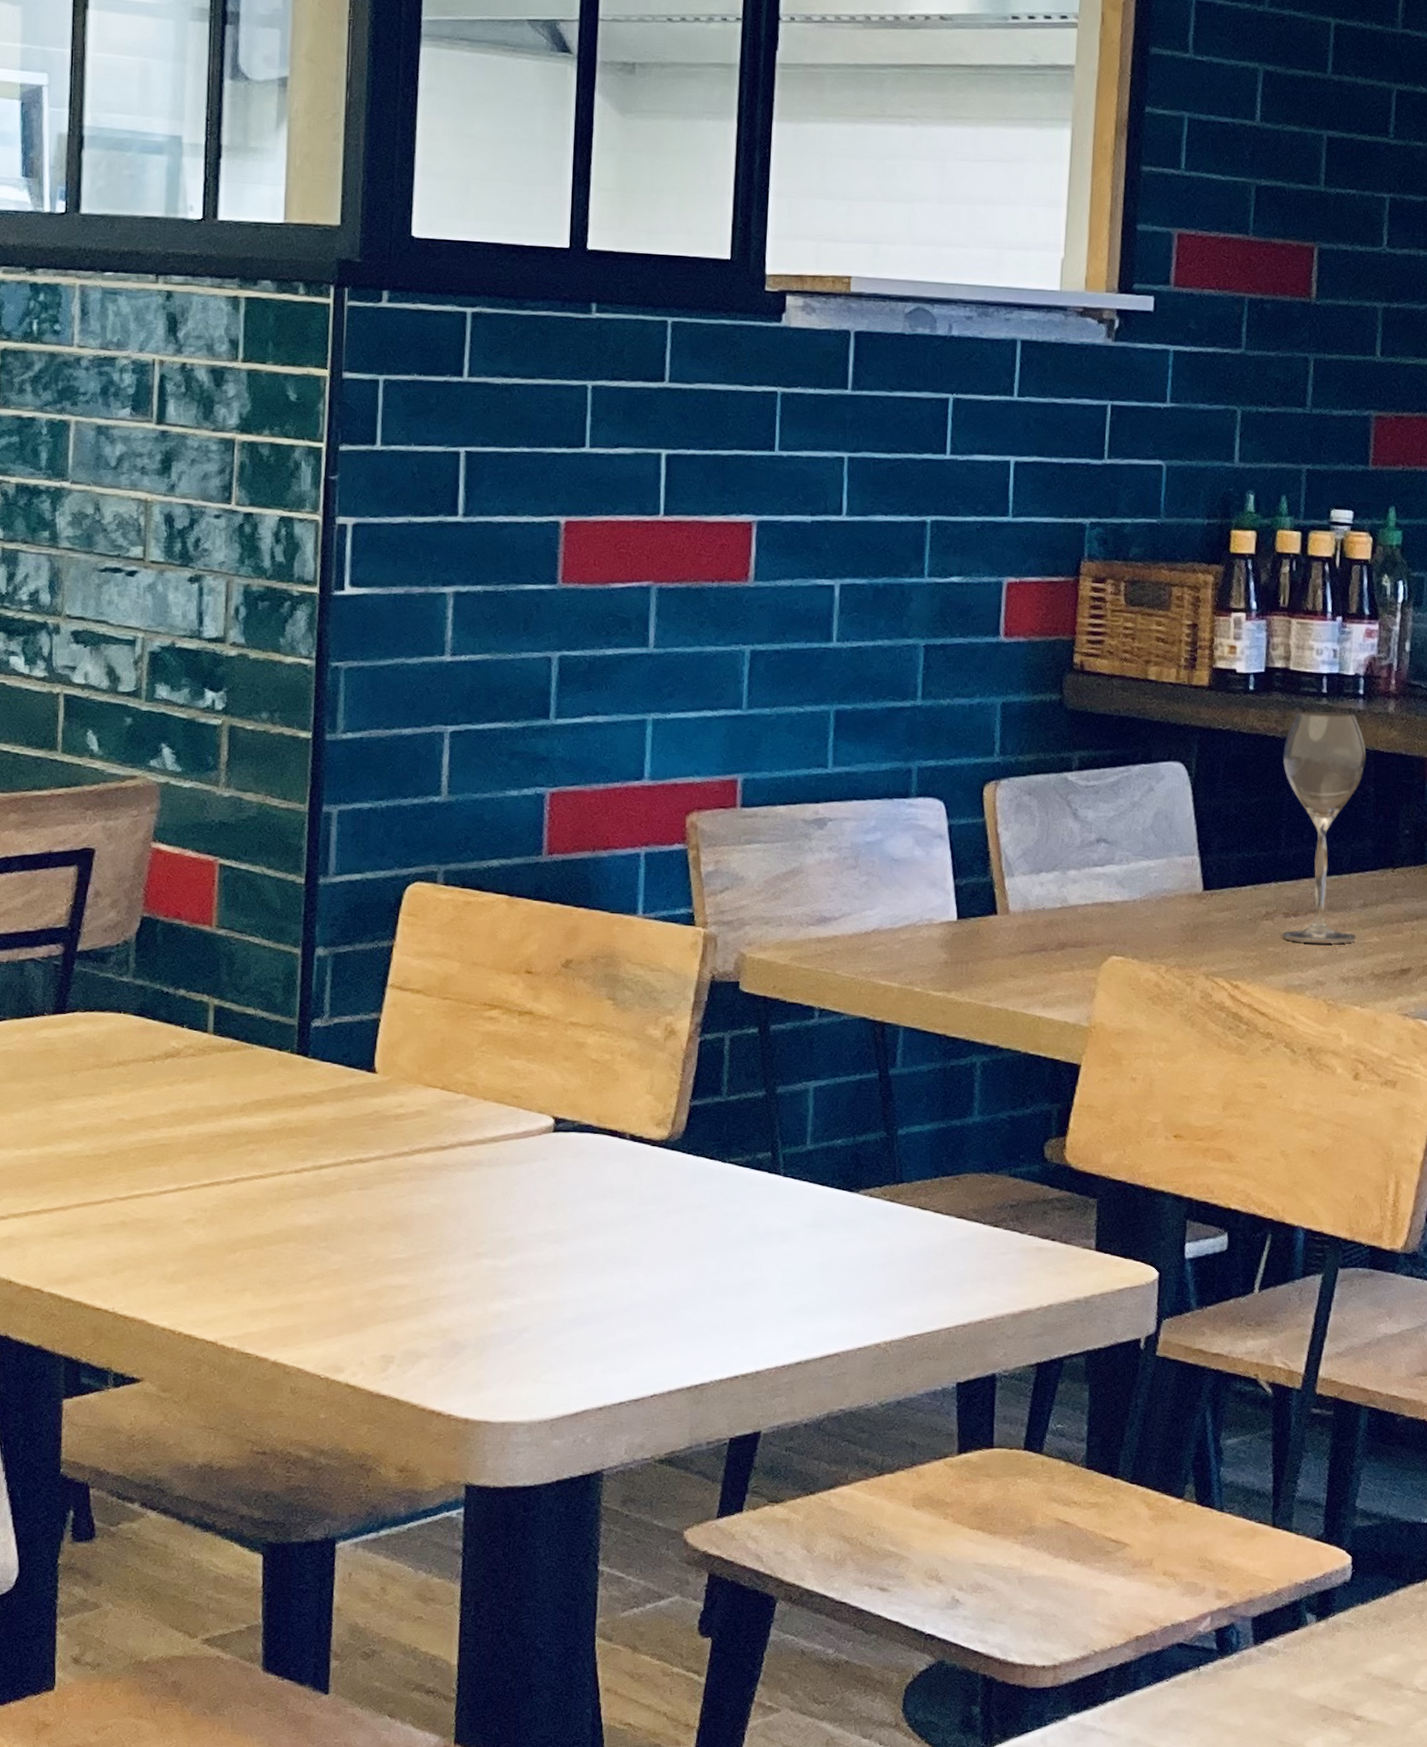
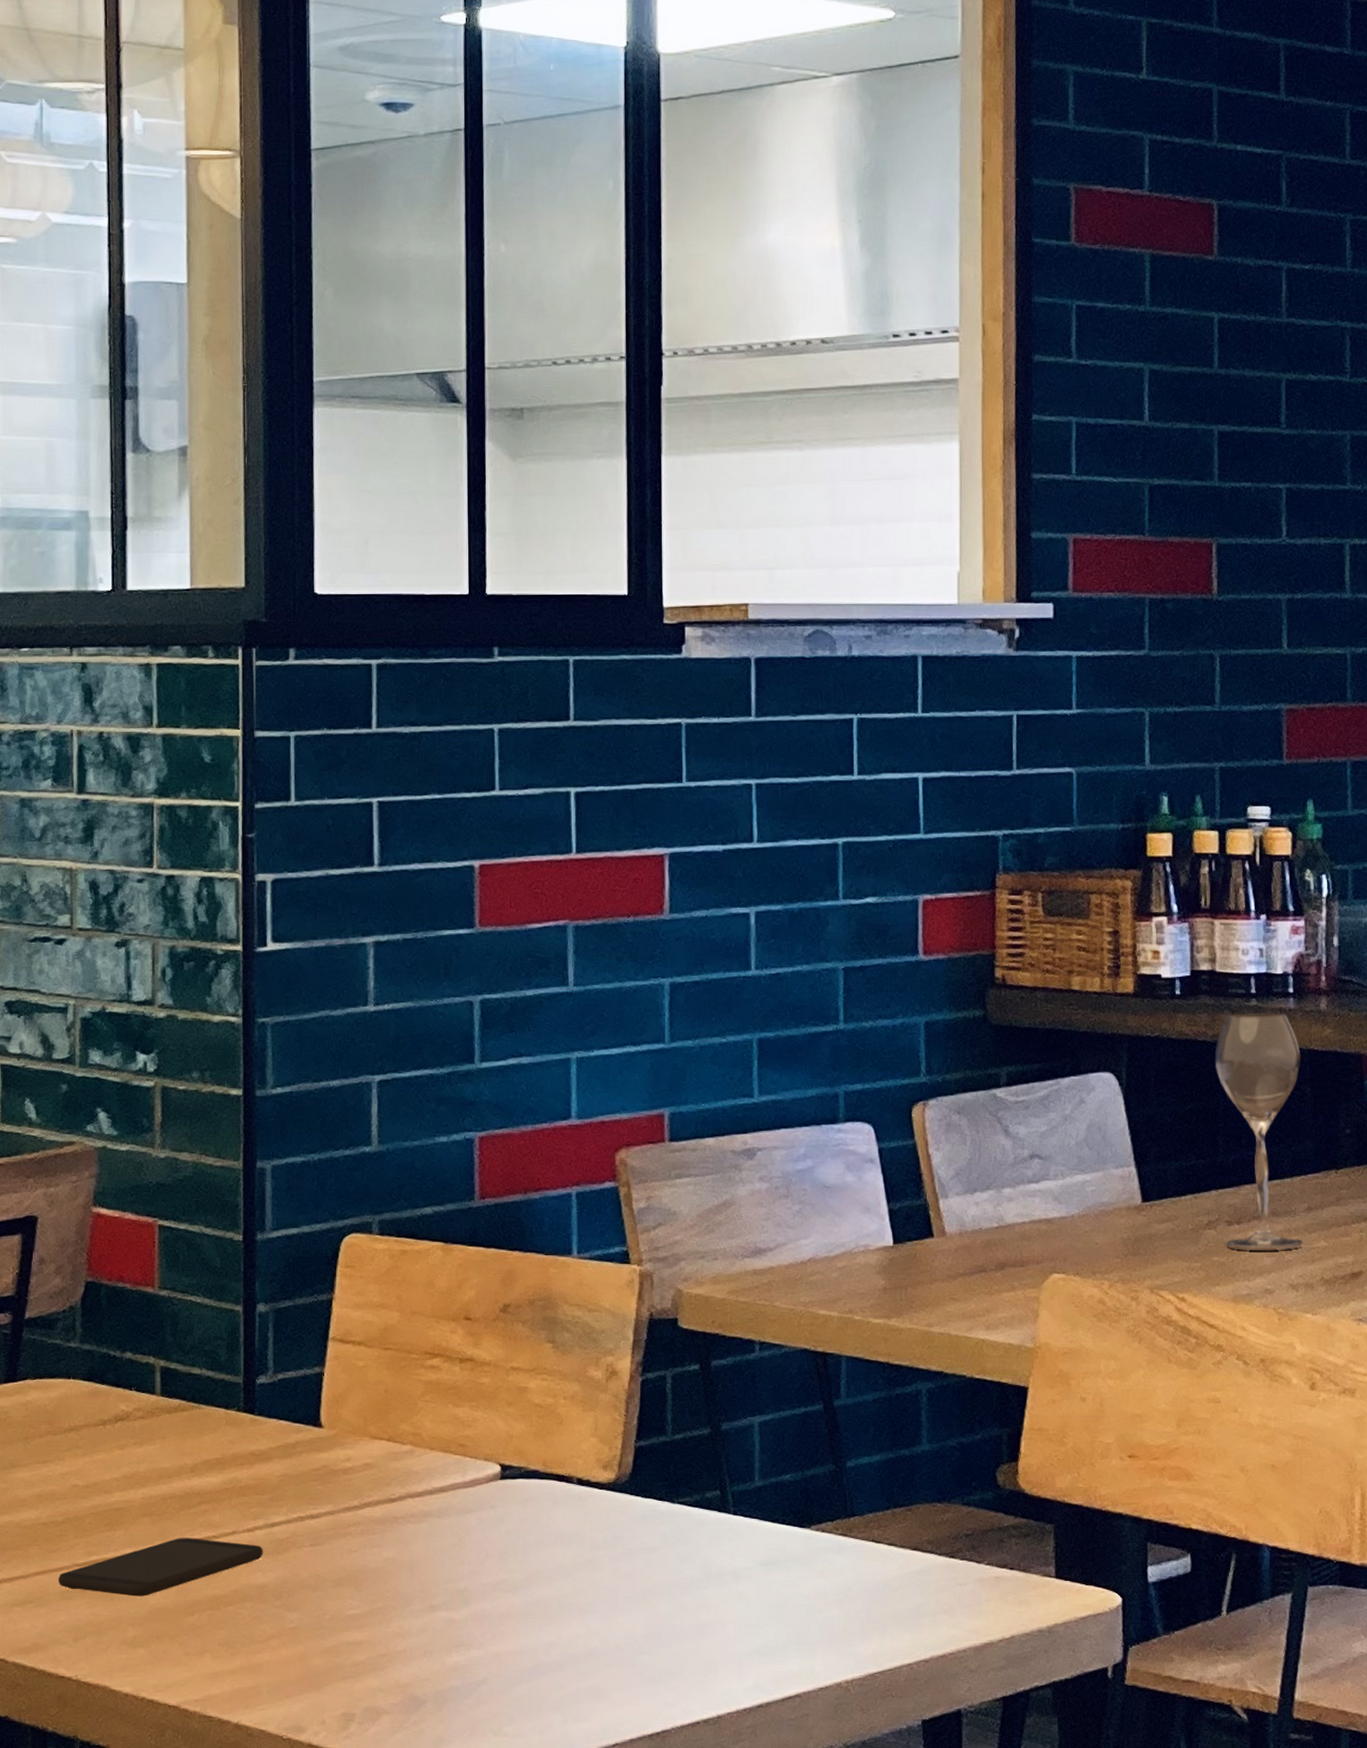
mobile phone: none [99,1176,310,1233] -> present [58,1538,263,1597]

